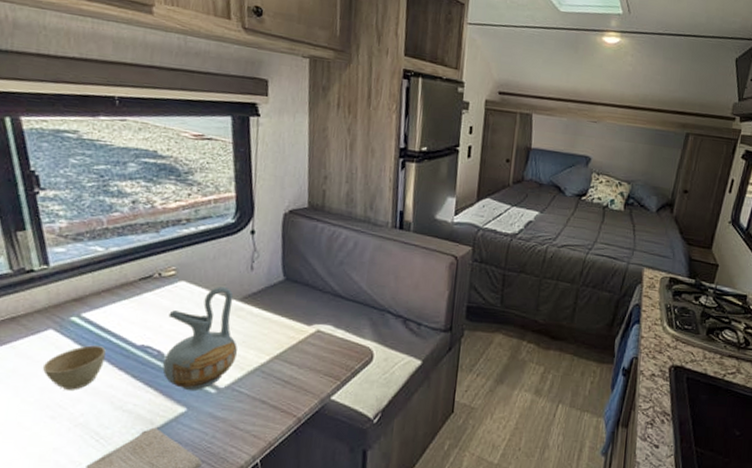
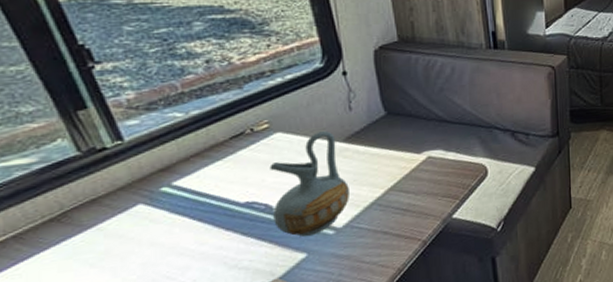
cup: present [42,345,106,390] -> none [138,210,208,261]

